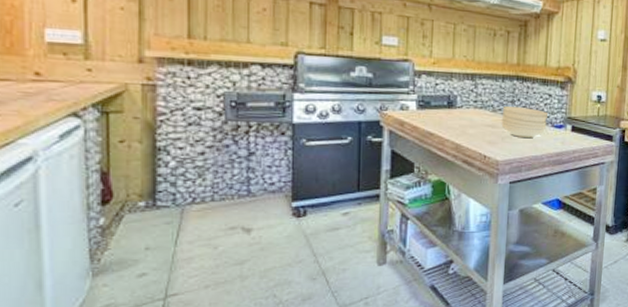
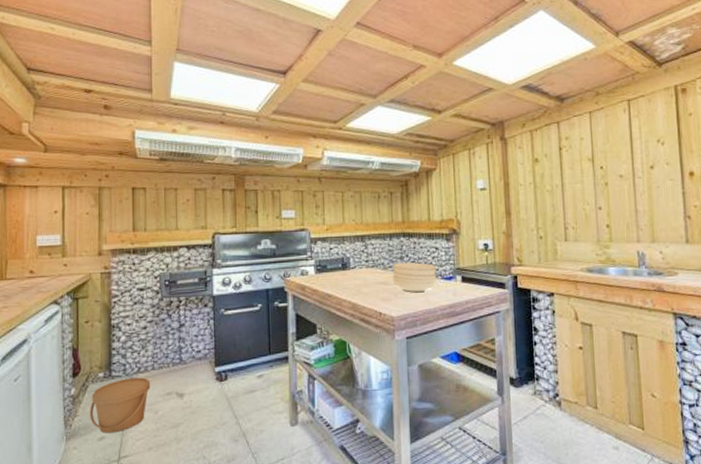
bucket: none [126,209,208,269] -> present [90,377,150,433]

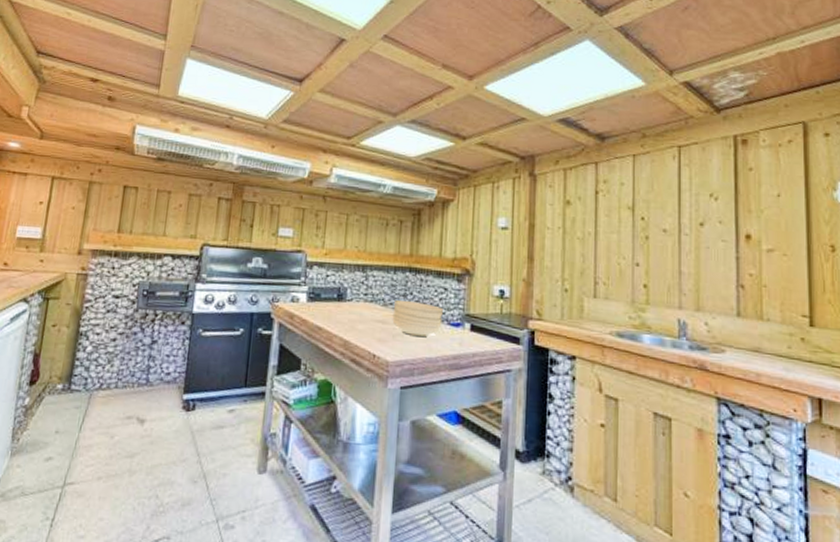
bucket: present [90,377,150,433] -> none [40,393,111,455]

